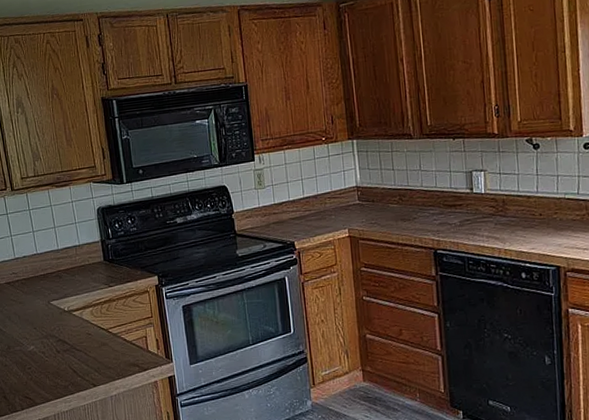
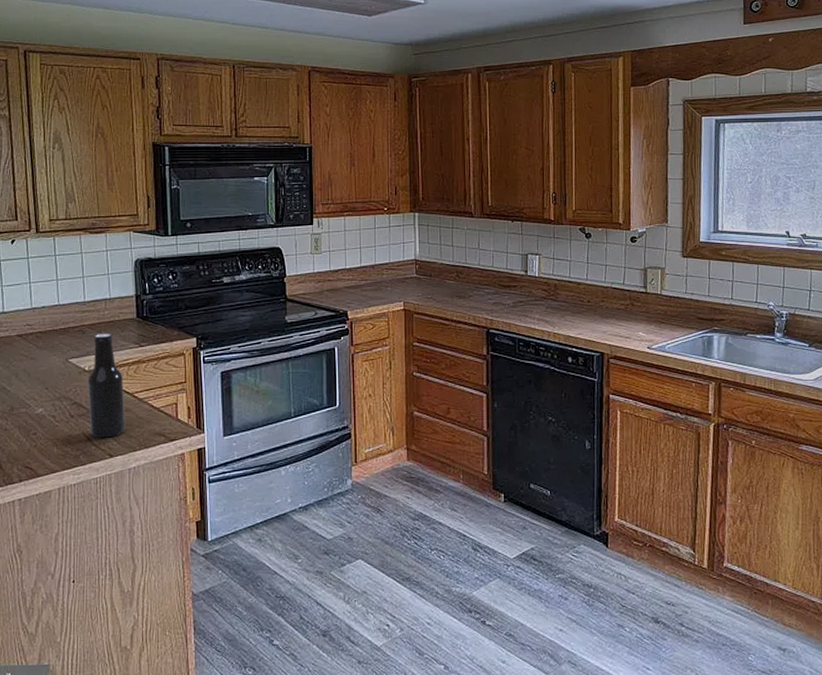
beer bottle: none [68,277,104,370] -> present [87,334,126,438]

